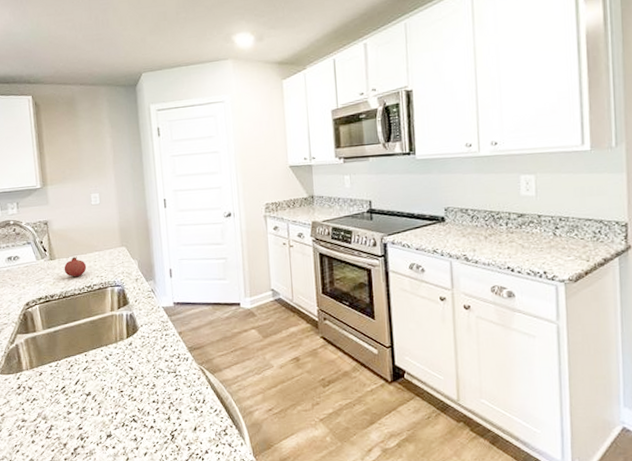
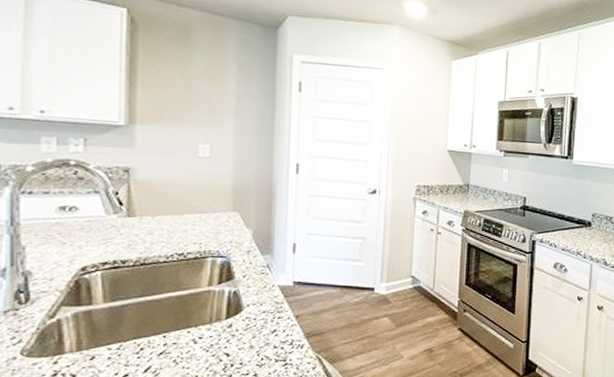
fruit: present [64,256,87,278] -> none [146,216,181,242]

